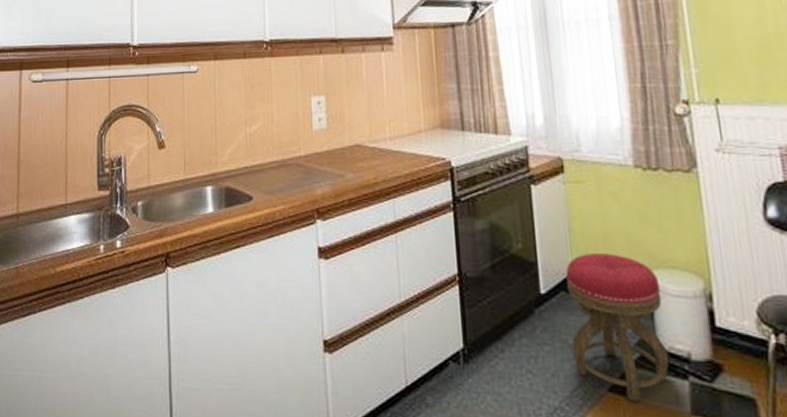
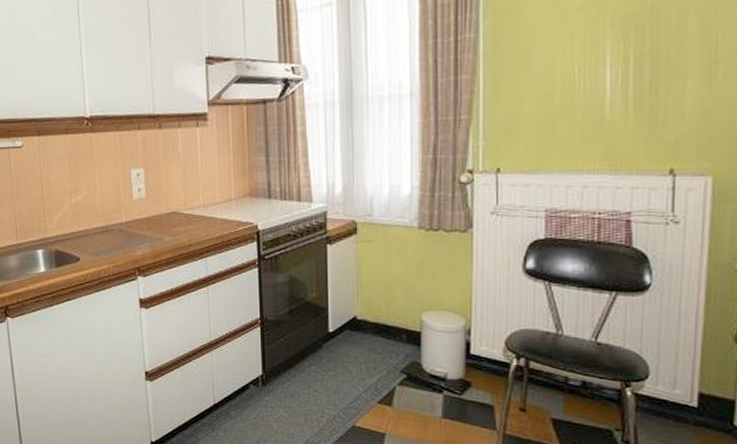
stool: present [566,253,670,402] -> none [351,300,430,410]

